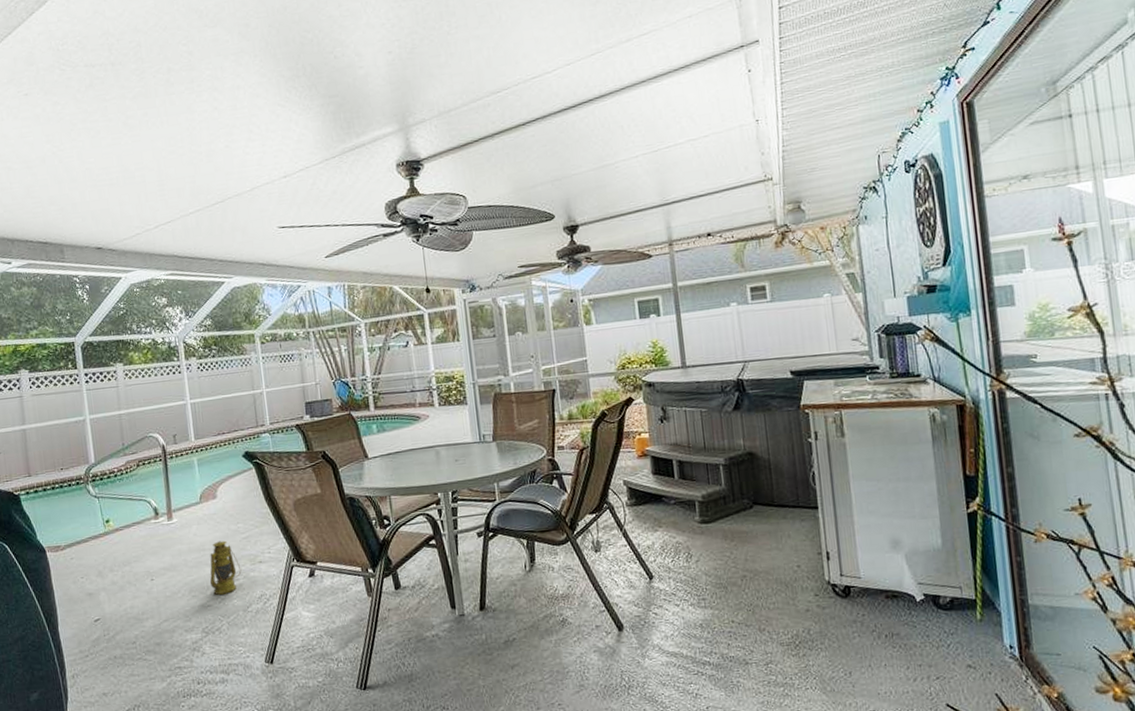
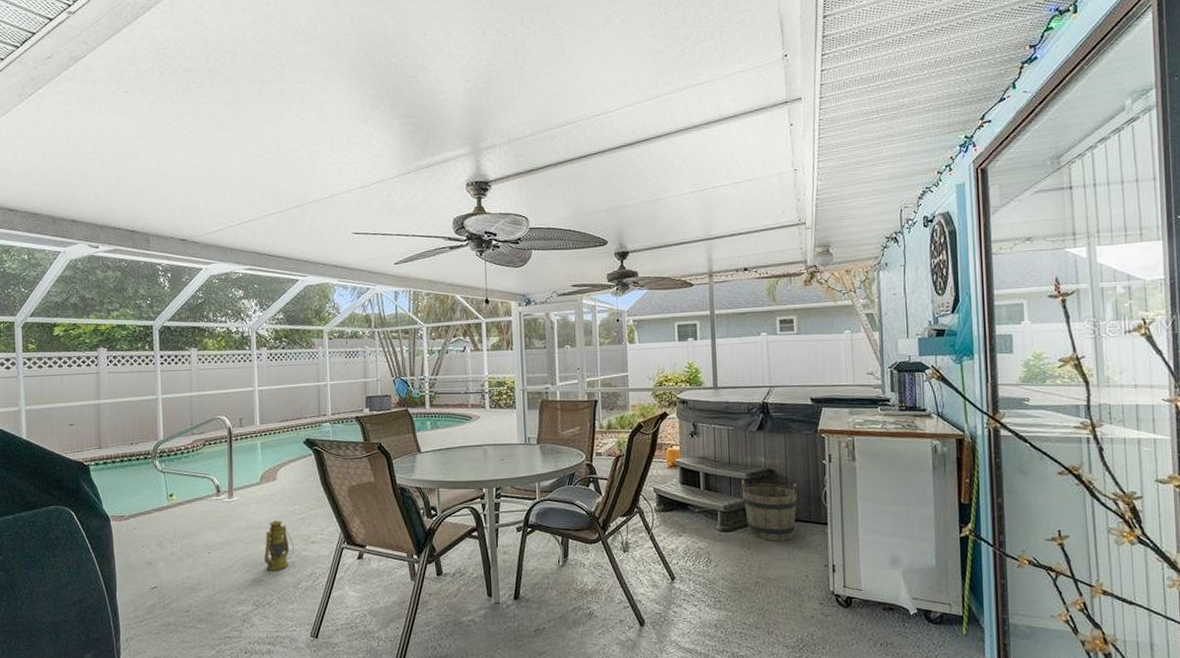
bucket: none [718,466,783,531] -> present [740,482,798,541]

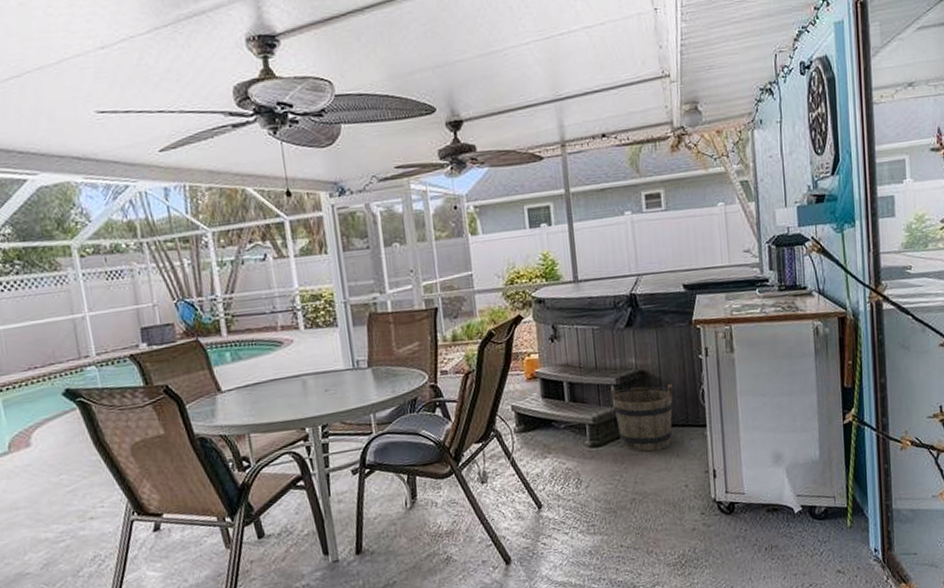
lantern: present [264,520,295,571] -> none [25,496,68,561]

